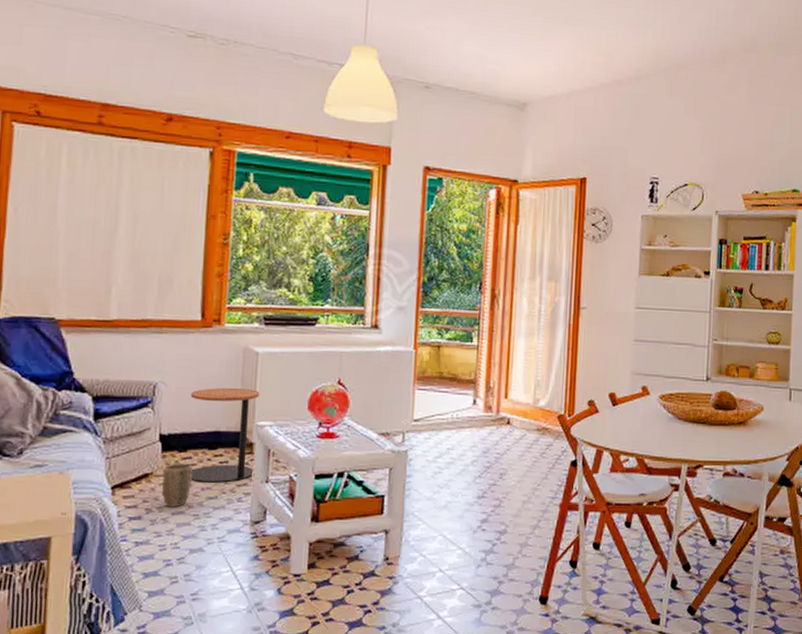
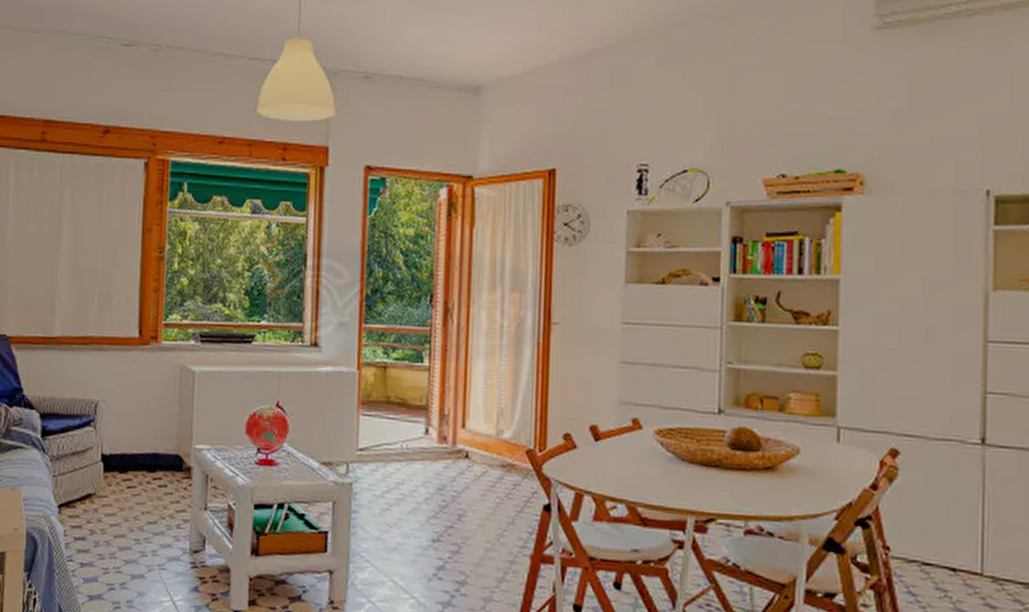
plant pot: present [161,463,193,507] -> none [104,484,133,530]
side table: present [190,388,260,483] -> none [130,408,197,508]

